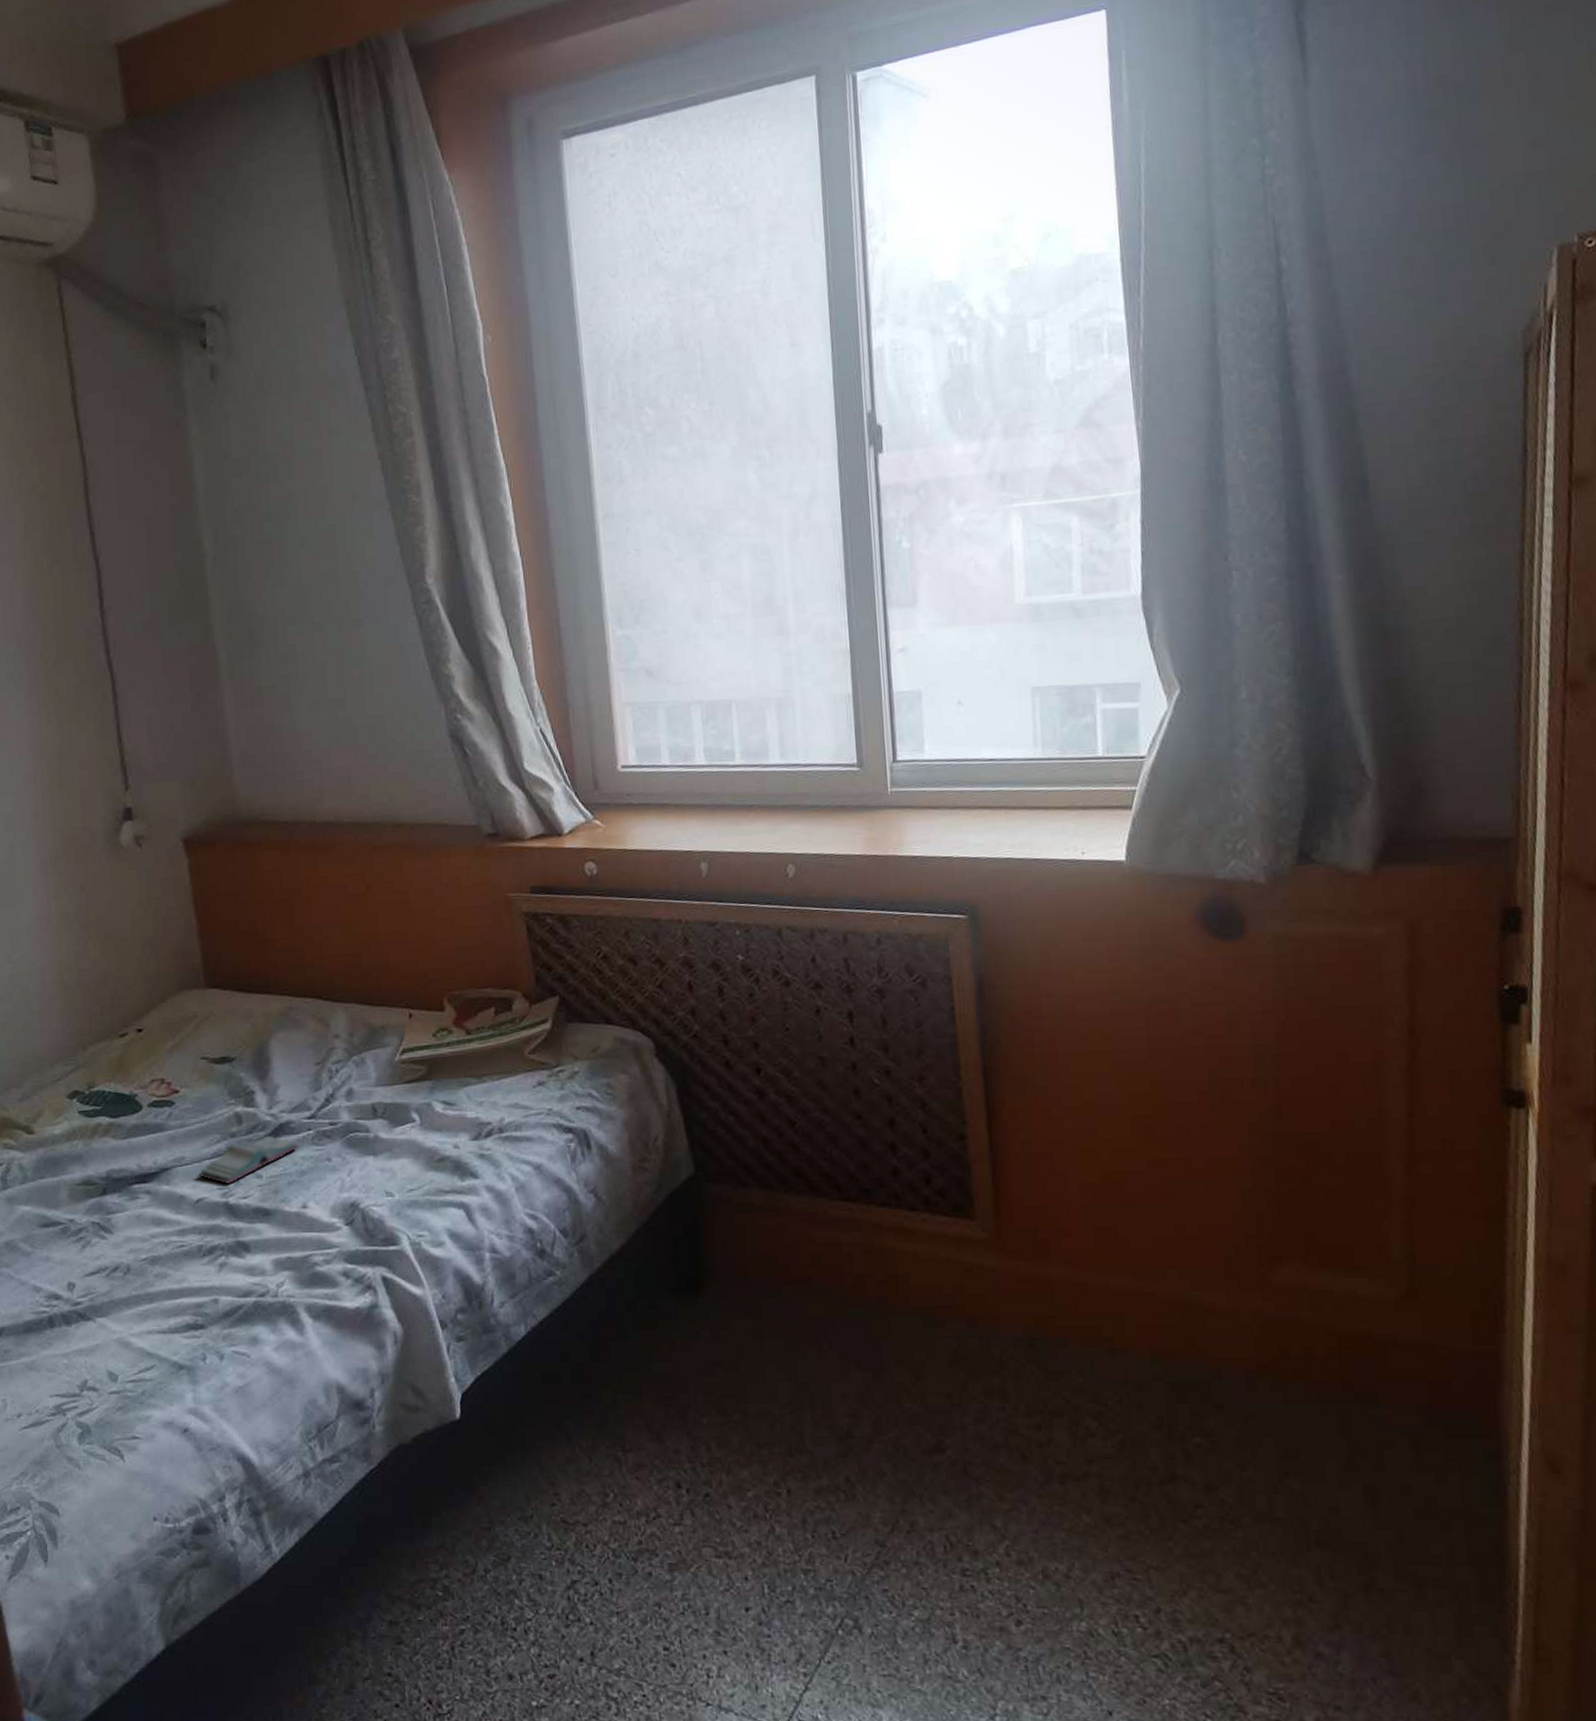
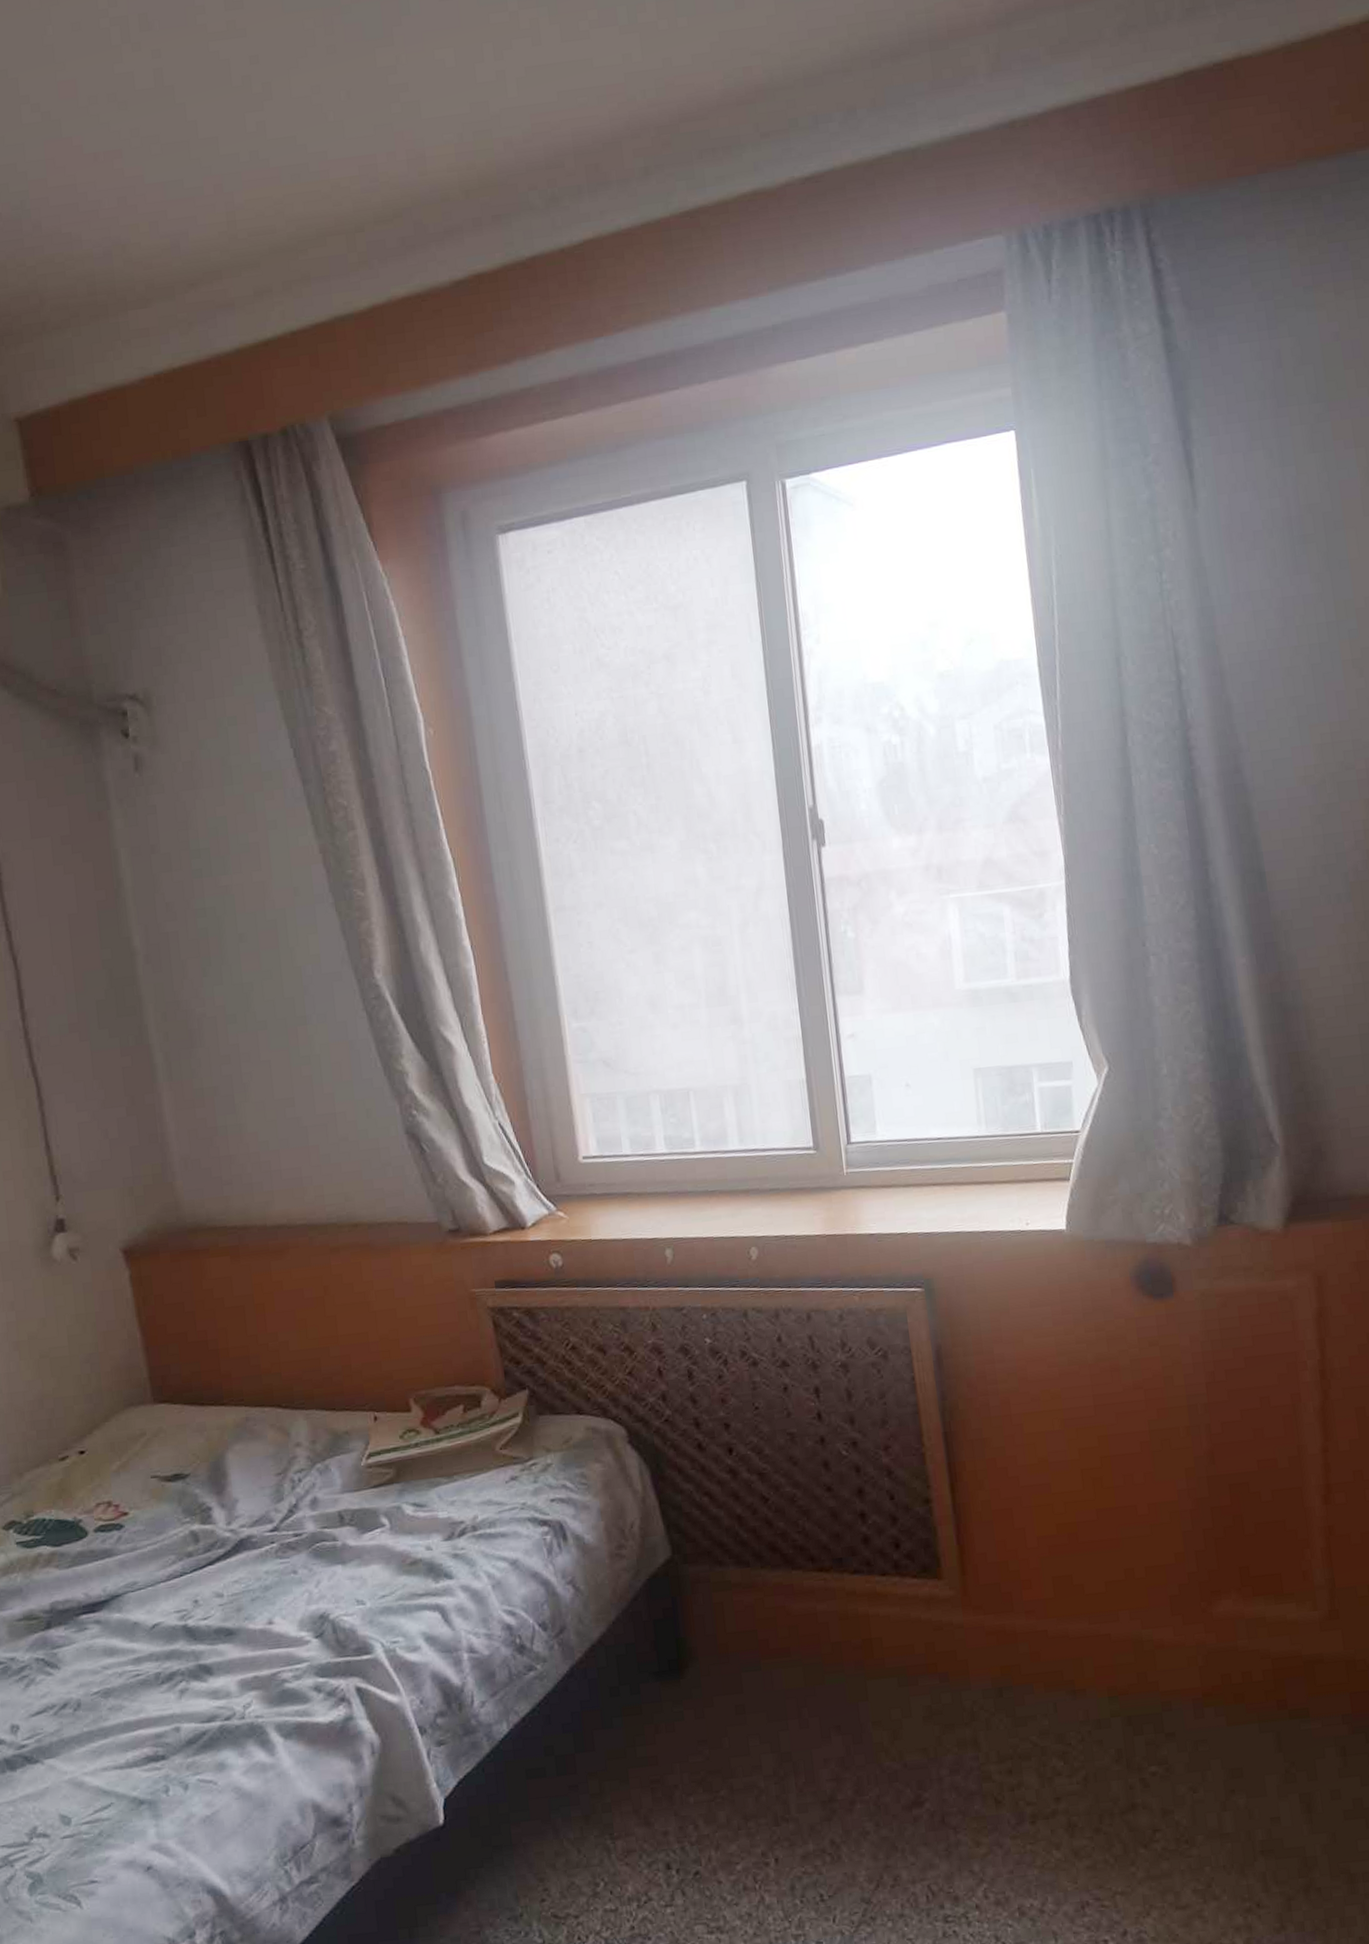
book: present [199,1135,299,1185] -> none [153,1552,262,1607]

